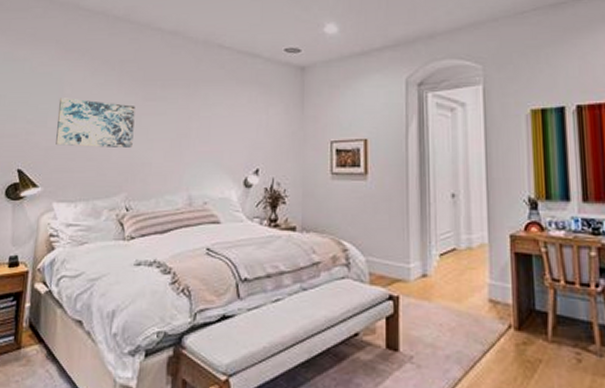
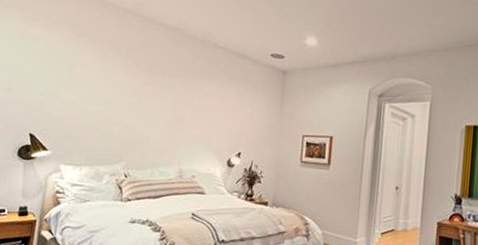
wall art: present [56,98,136,149] -> none [65,75,138,125]

